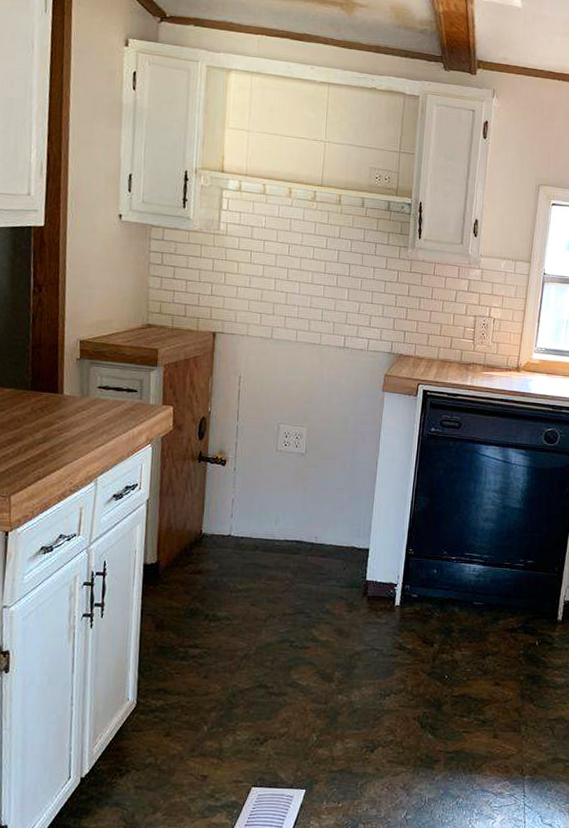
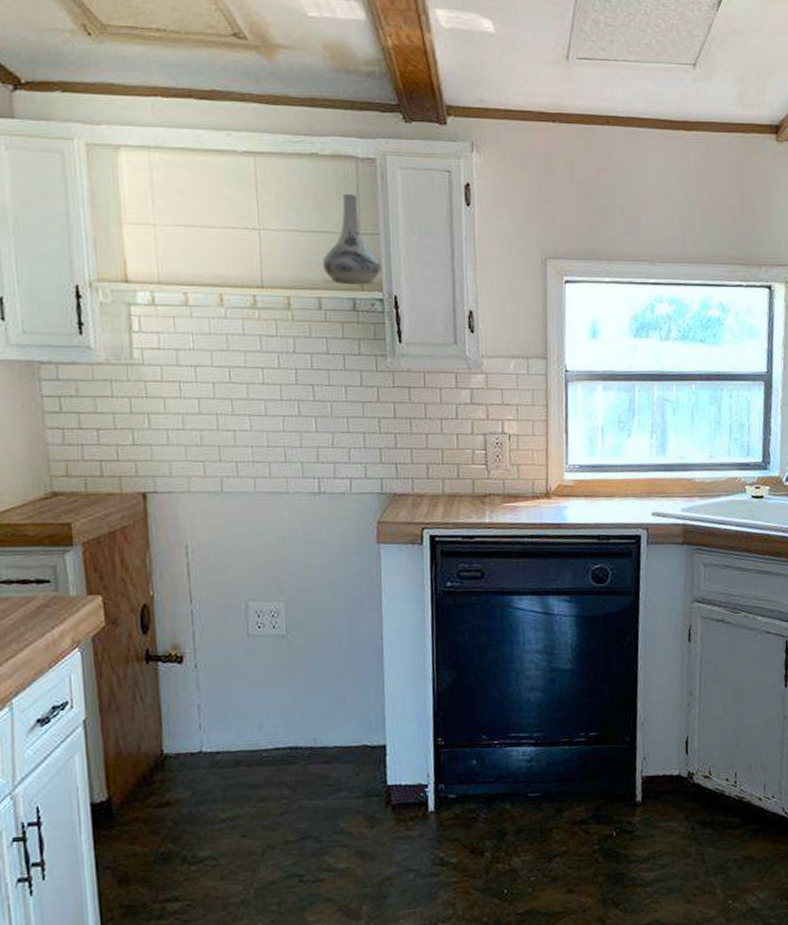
decorative vase: none [368,121,413,192] -> present [322,194,382,285]

